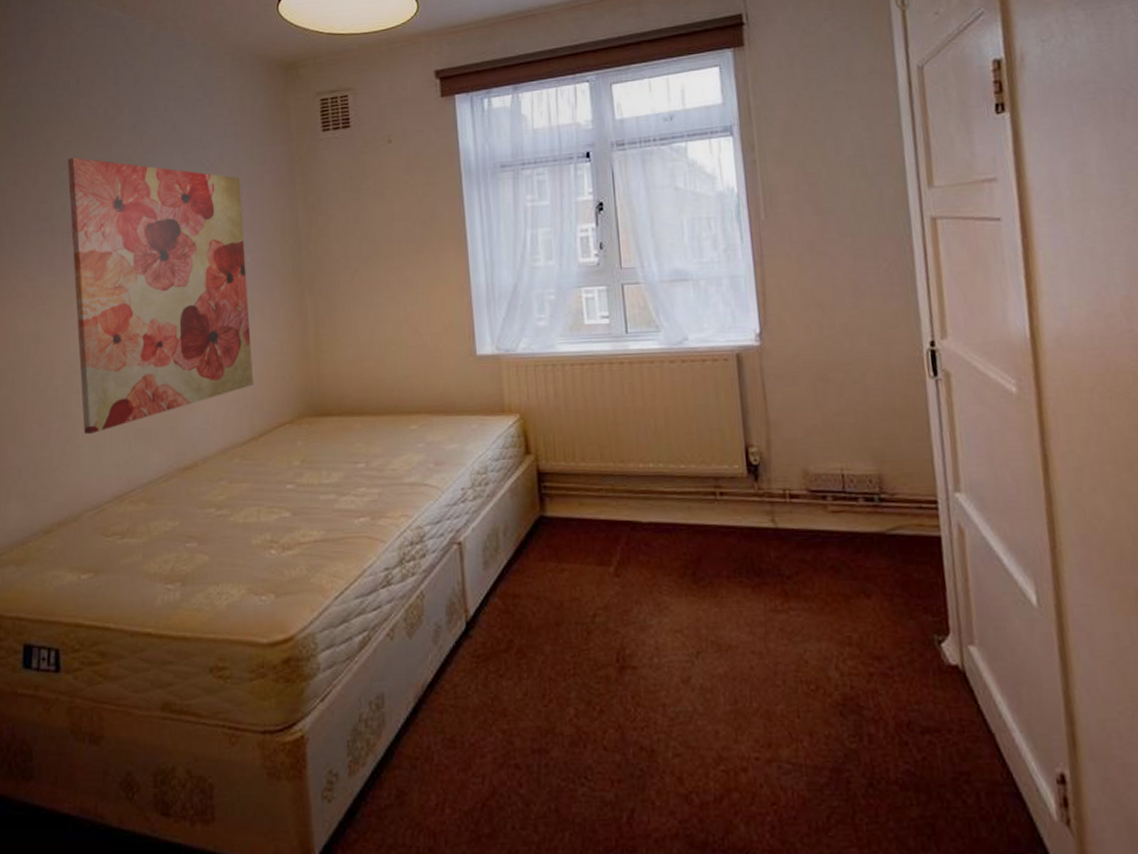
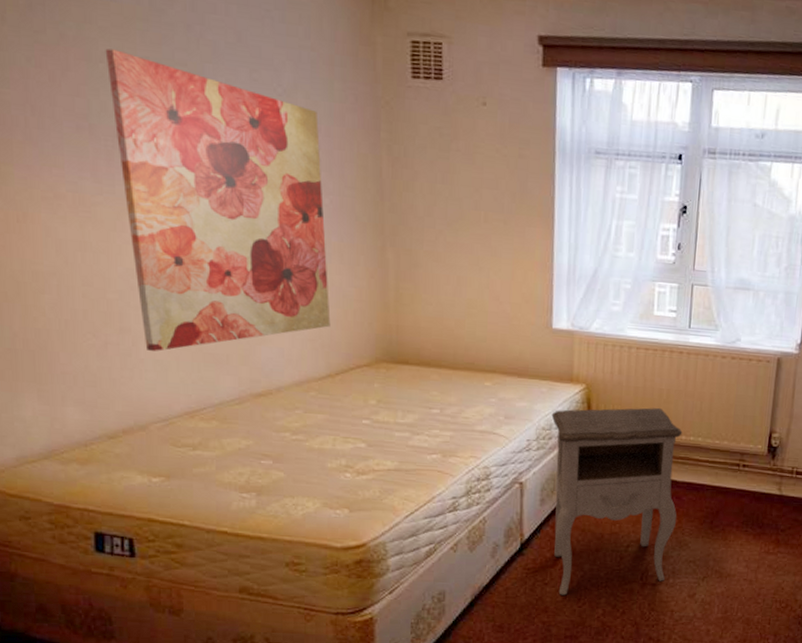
nightstand: none [485,433,650,691] -> present [551,408,683,595]

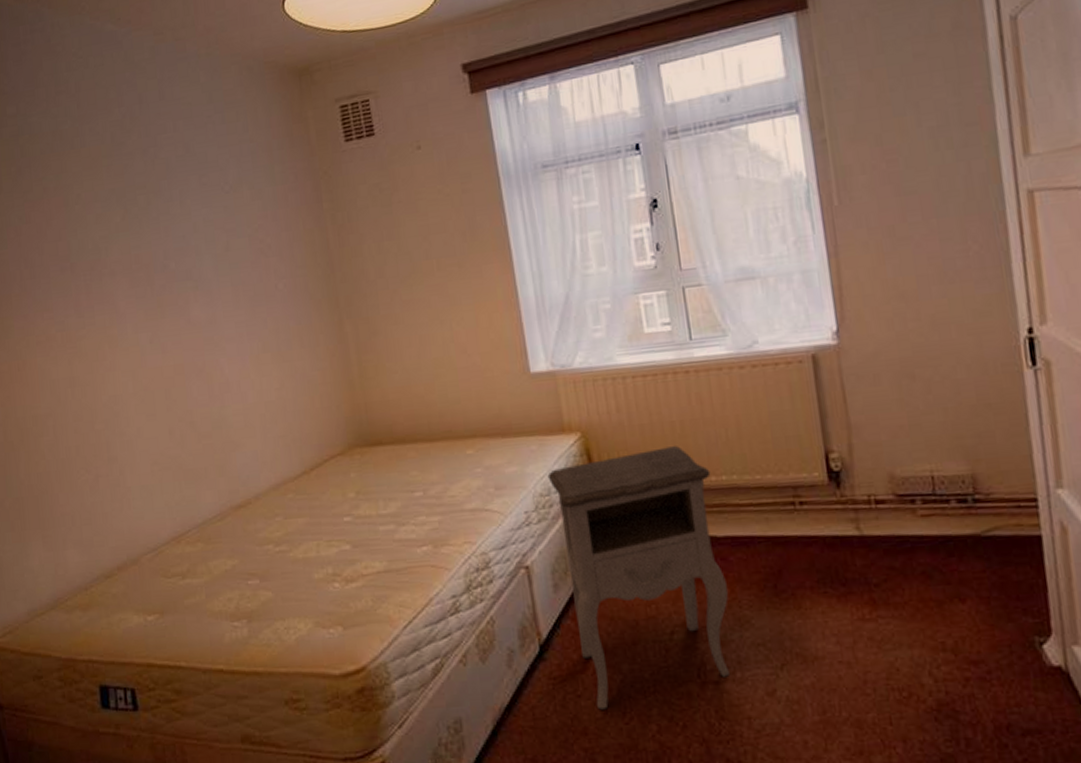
wall art: present [105,48,331,351] -> none [79,189,299,477]

